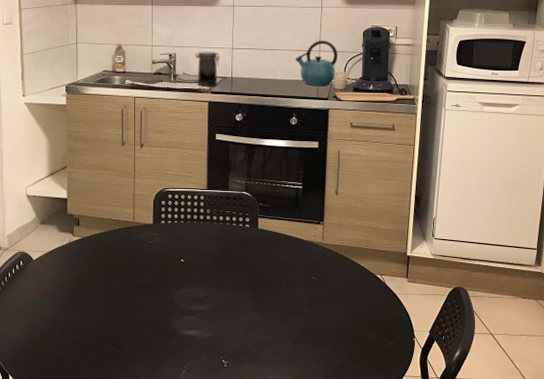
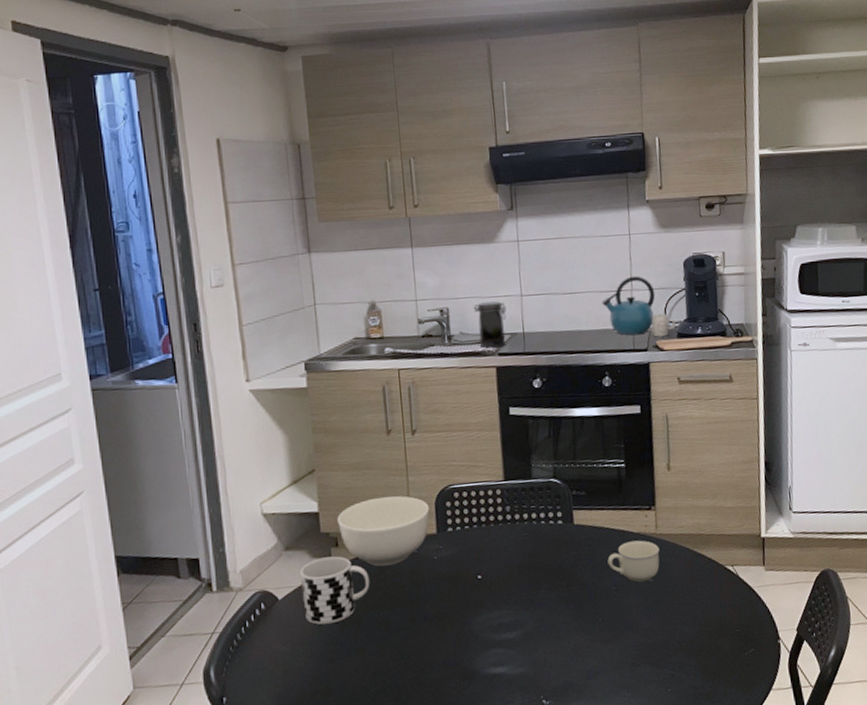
cup: none [50,232,100,283] -> present [300,556,370,625]
bowl: none [80,192,149,244] -> present [337,495,430,567]
cup: none [282,246,324,279] -> present [607,540,660,583]

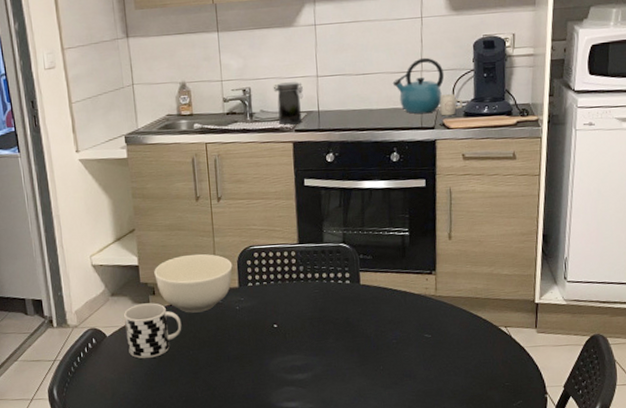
cup: present [607,540,660,583] -> none [390,300,438,338]

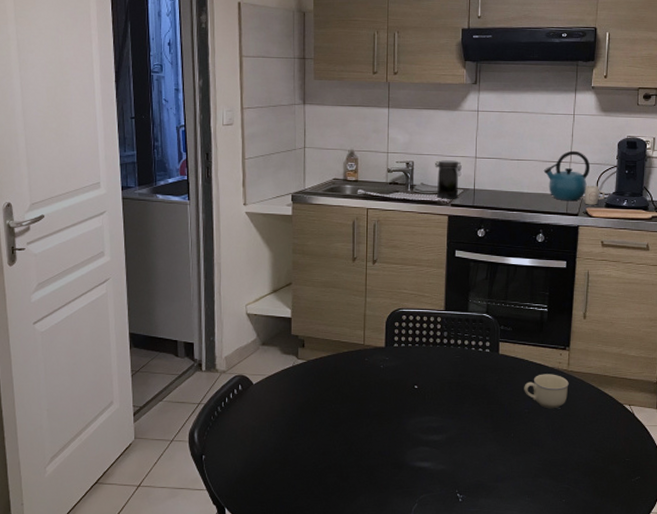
cup: present [124,303,182,359] -> none [272,355,327,409]
bowl: present [154,253,233,313] -> none [306,311,381,368]
cup: none [390,300,438,338] -> present [524,374,569,409]

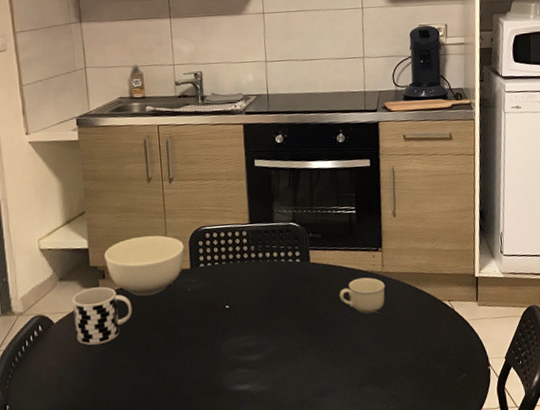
cup: none [272,355,327,409] -> present [72,286,133,346]
bowl: none [306,311,381,368] -> present [104,235,184,296]
jar: present [434,160,462,199] -> none [223,66,253,108]
kettle: present [543,150,591,201] -> none [337,45,385,98]
mug: present [584,186,605,205] -> none [381,79,402,100]

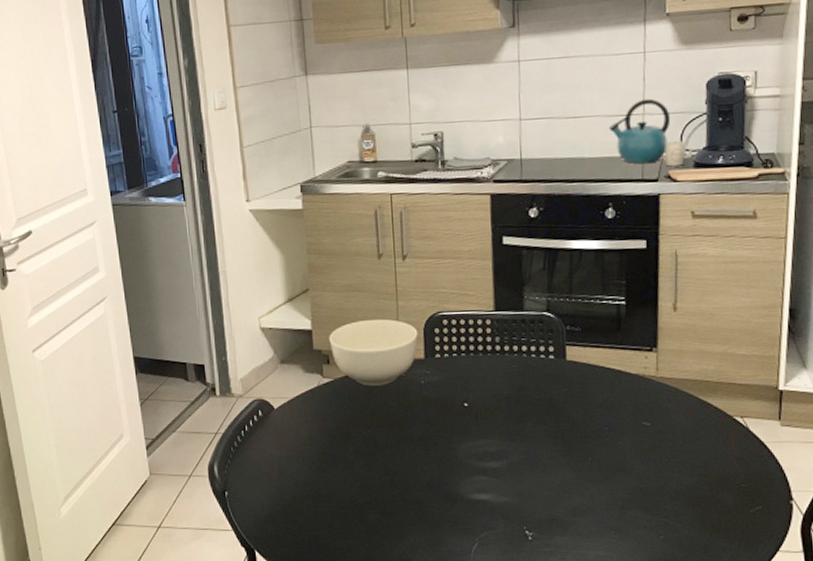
cup: present [72,286,133,346] -> none [294,373,359,436]
kettle: none [337,45,385,98] -> present [608,98,671,164]
cup: present [339,277,385,314] -> none [601,382,659,425]
mug: none [381,79,402,100] -> present [665,141,692,167]

